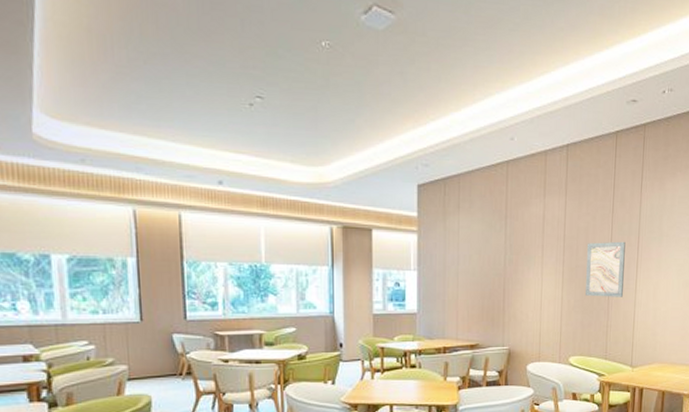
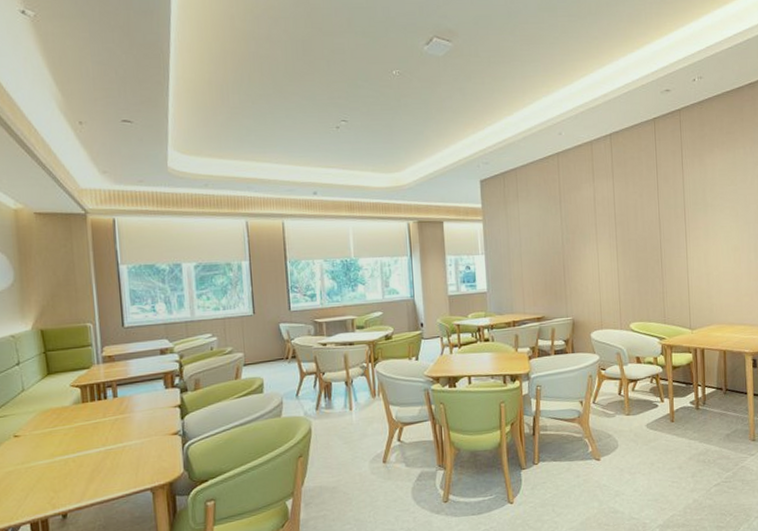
wall art: present [585,241,626,297] -> none [636,214,675,267]

